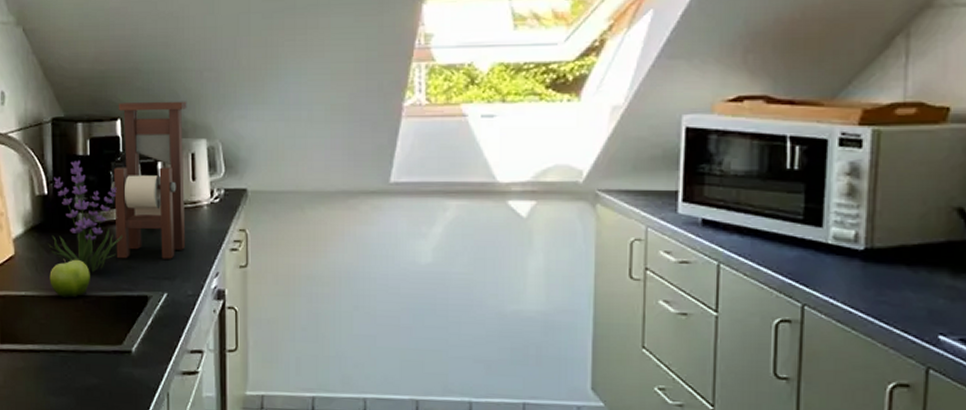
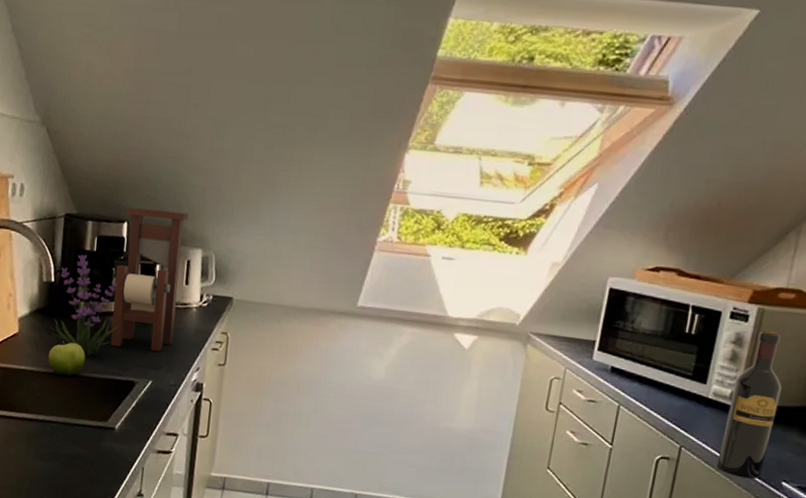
wine bottle: none [851,155,918,336] -> present [716,330,782,480]

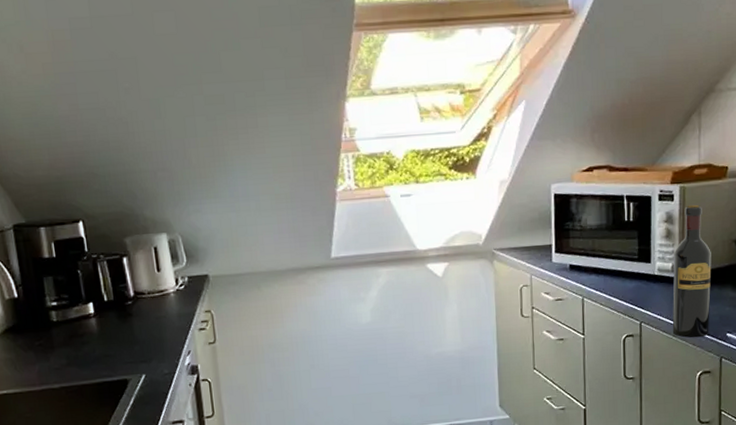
fruit: present [48,341,86,376] -> none [29,354,71,391]
plant: present [50,255,118,356] -> none [22,263,97,365]
paper towel holder: present [110,207,189,352] -> none [78,200,158,350]

